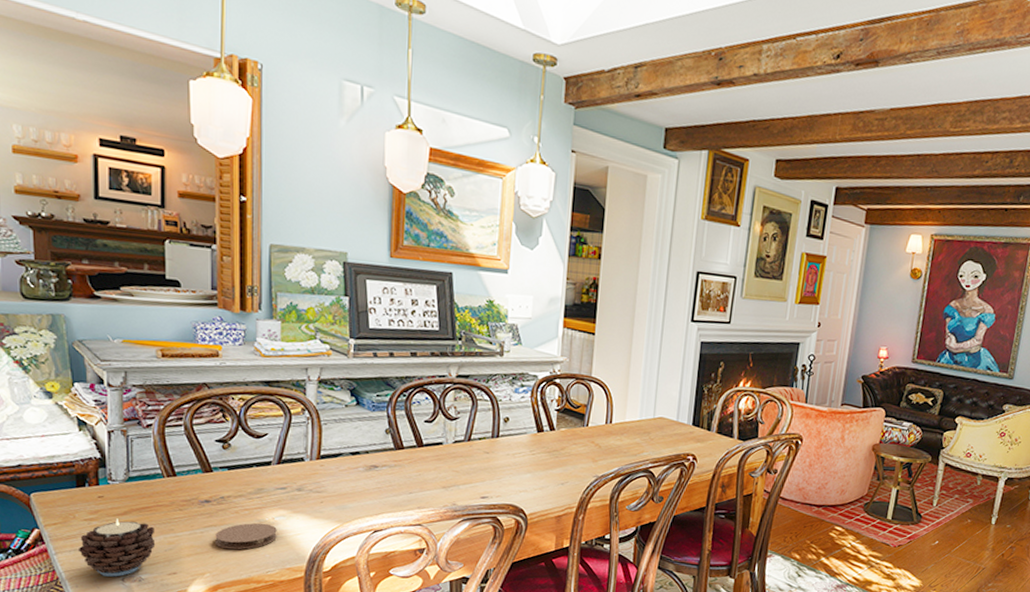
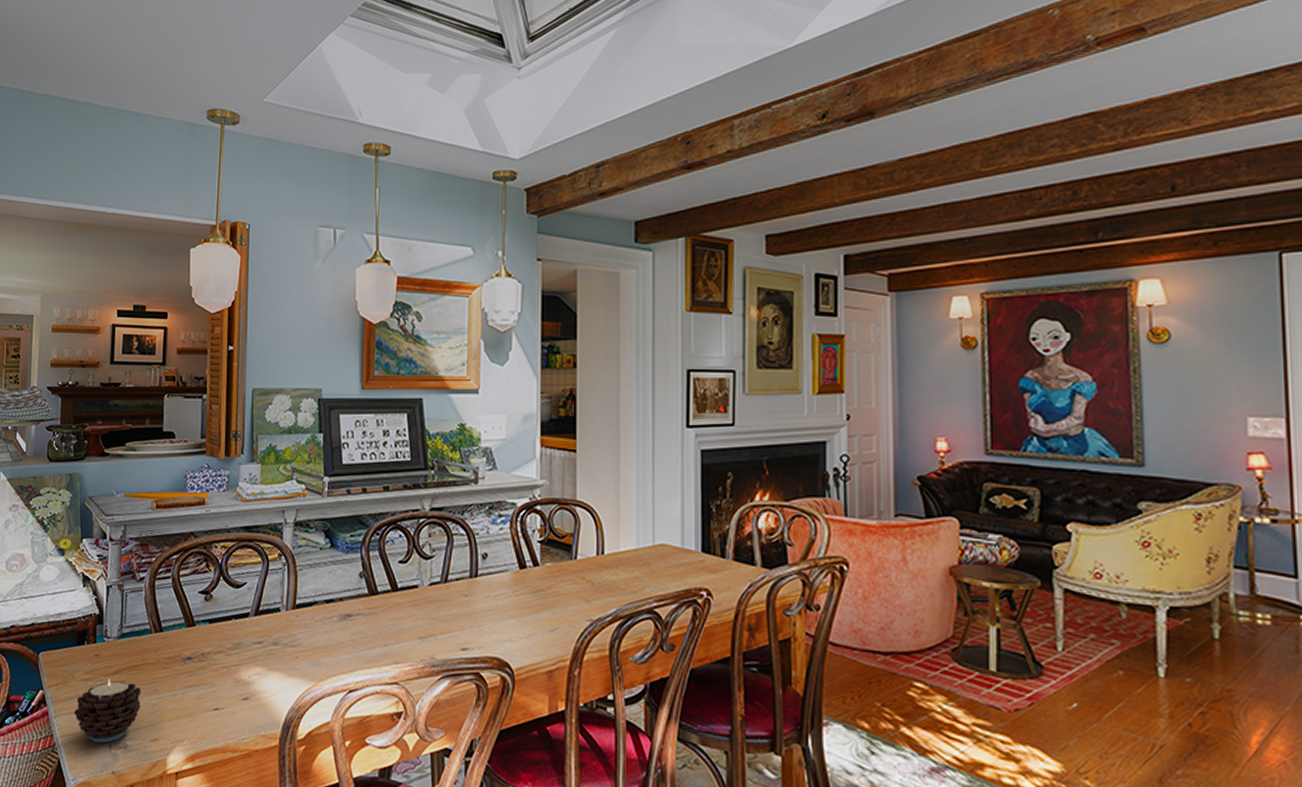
coaster: present [215,523,277,550] -> none [195,682,253,713]

